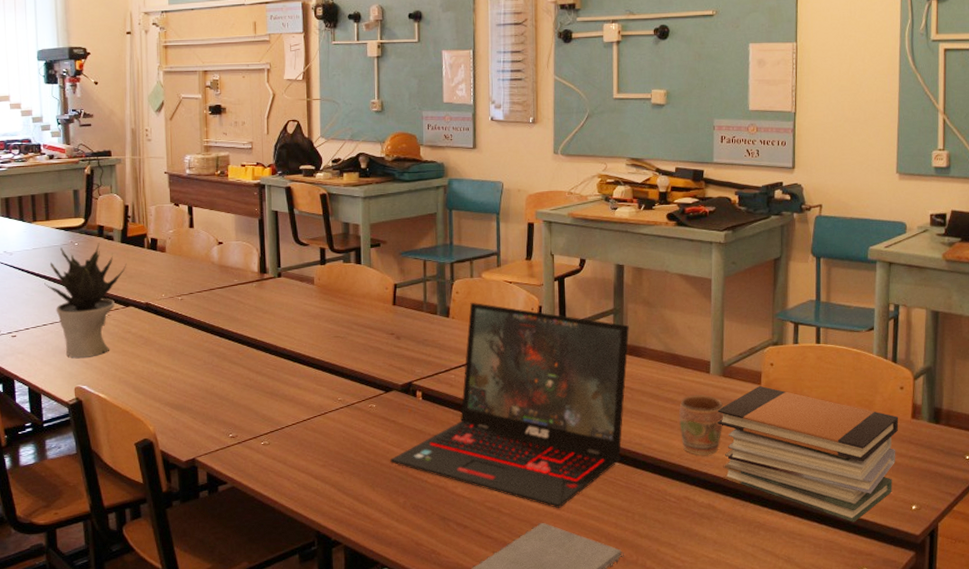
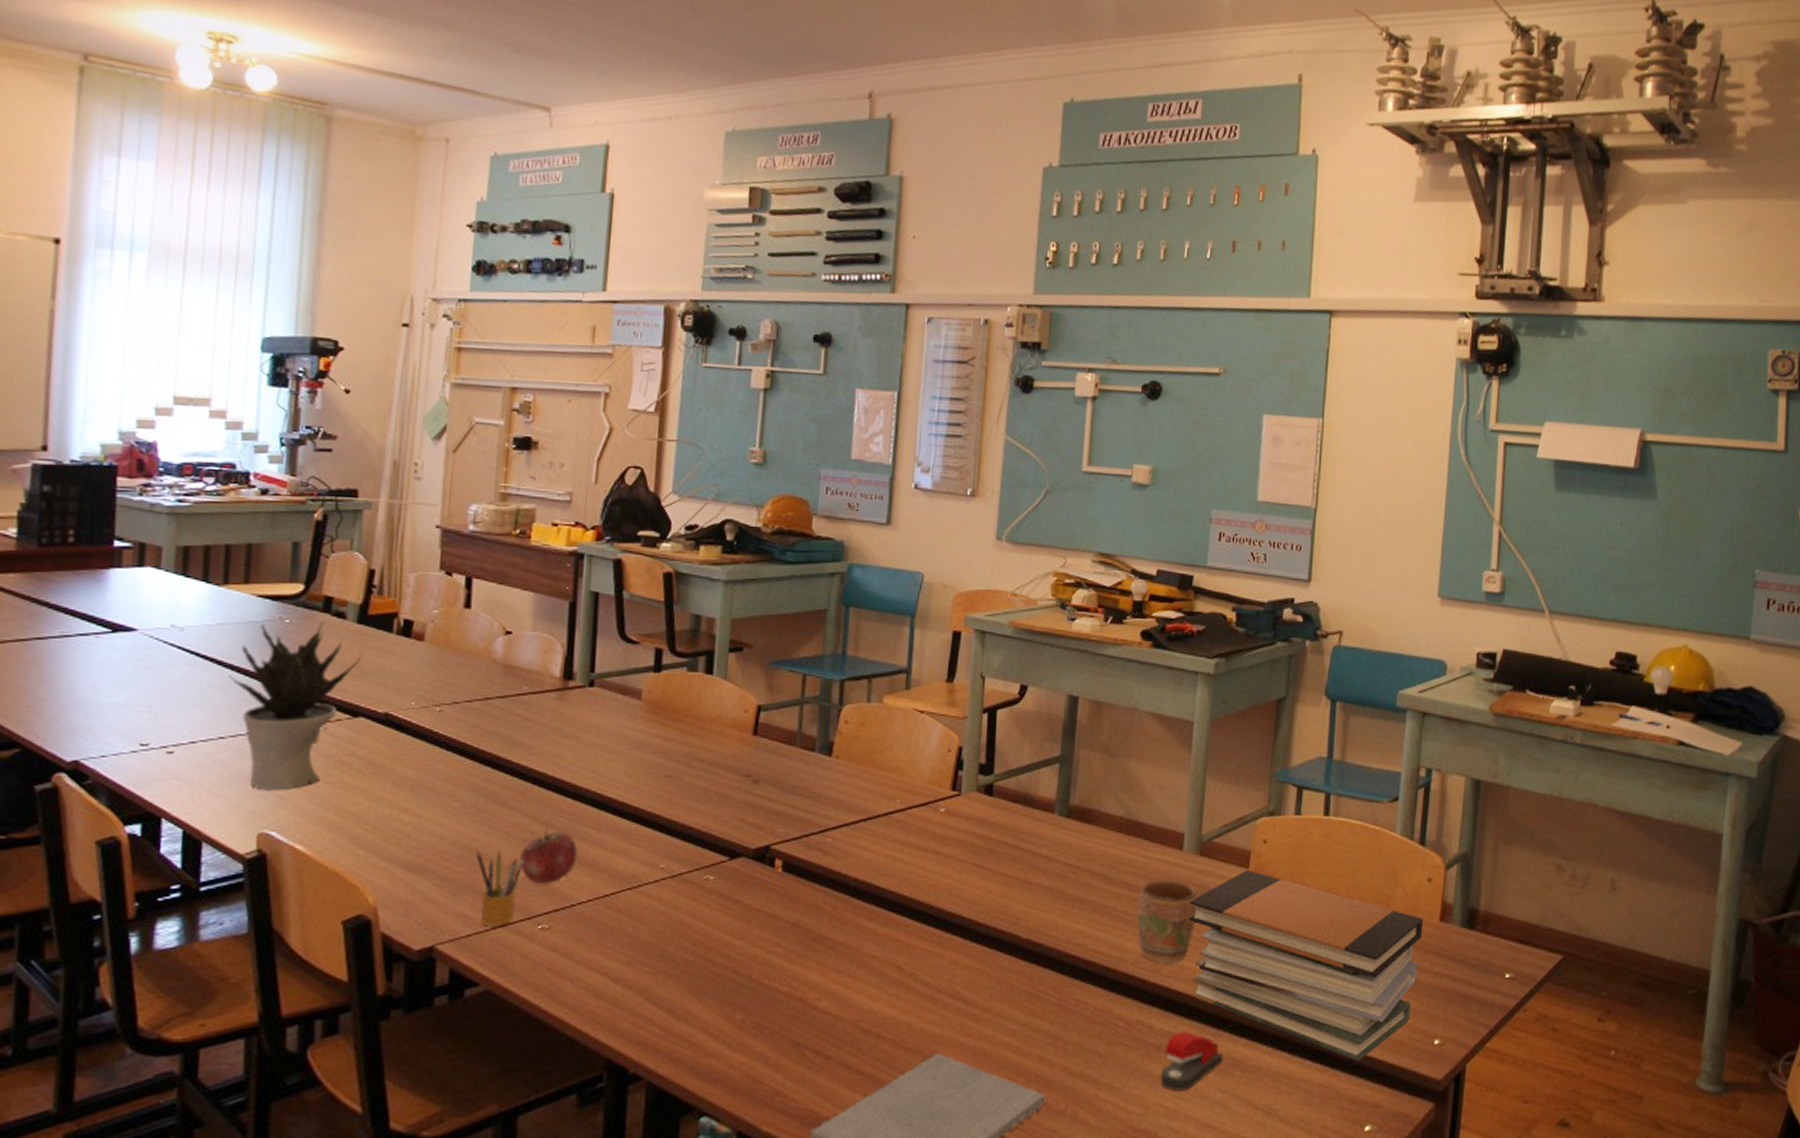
pencil box: none [216,393,248,444] -> present [476,851,525,926]
apple: none [244,376,282,414] -> present [520,828,578,885]
laptop: present [390,302,629,509] -> none [727,736,1079,1034]
stapler: none [705,503,751,546] -> present [1161,1031,1224,1091]

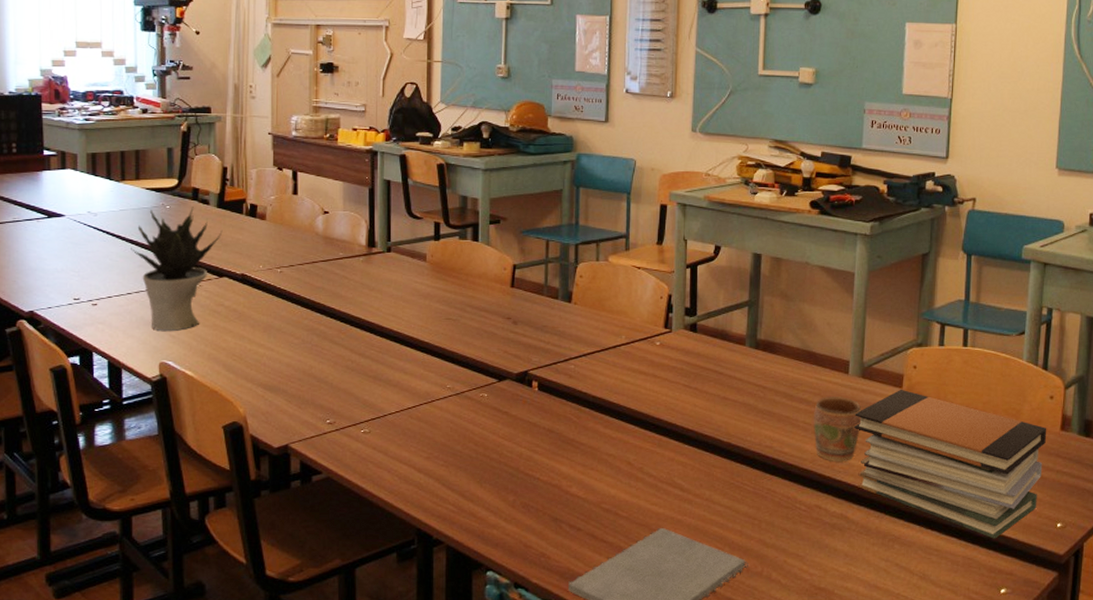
pencil box: present [476,851,525,926] -> none [313,375,349,430]
apple: present [520,828,578,885] -> none [345,358,386,400]
stapler: present [1161,1031,1224,1091] -> none [836,514,885,559]

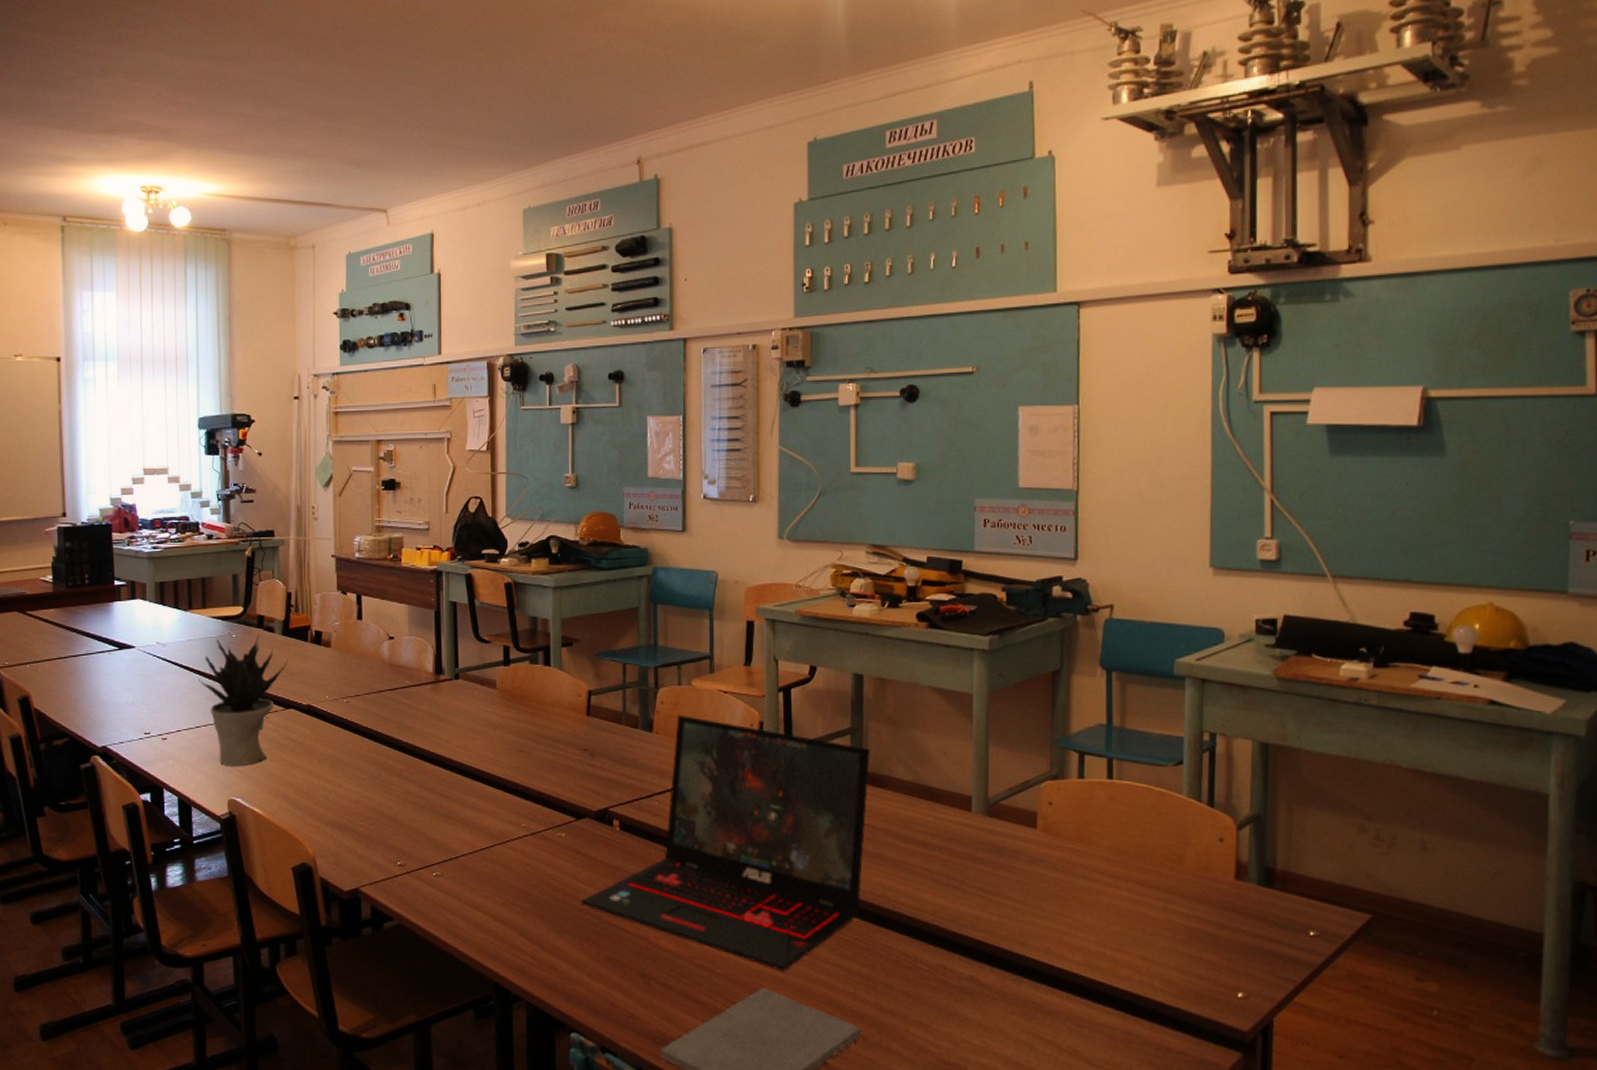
laptop: none [501,287,764,514] -> present [581,714,870,972]
mug: present [814,397,862,461] -> none [933,838,990,914]
book stack: present [854,389,1047,539] -> none [981,829,1218,1010]

